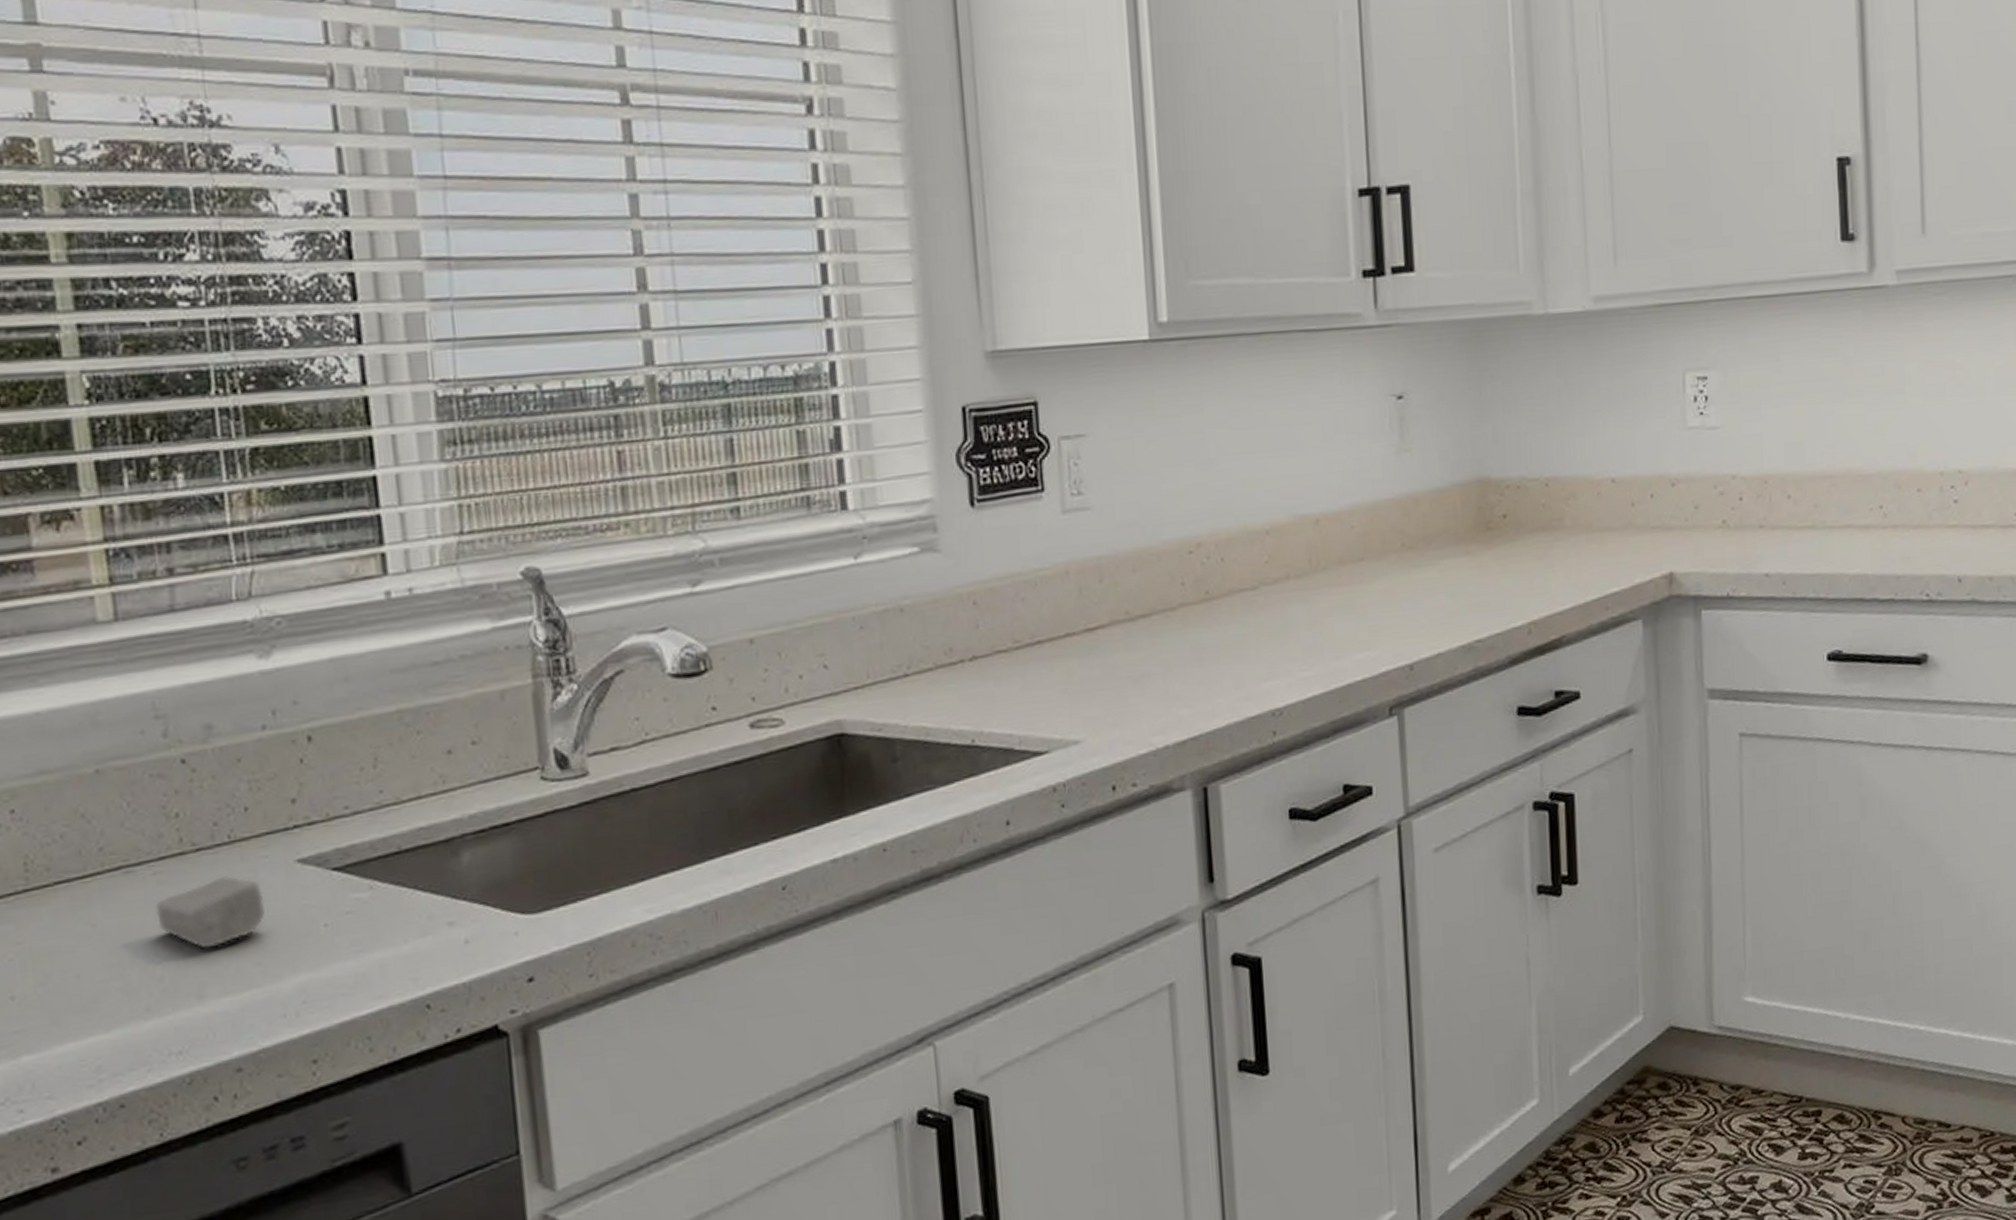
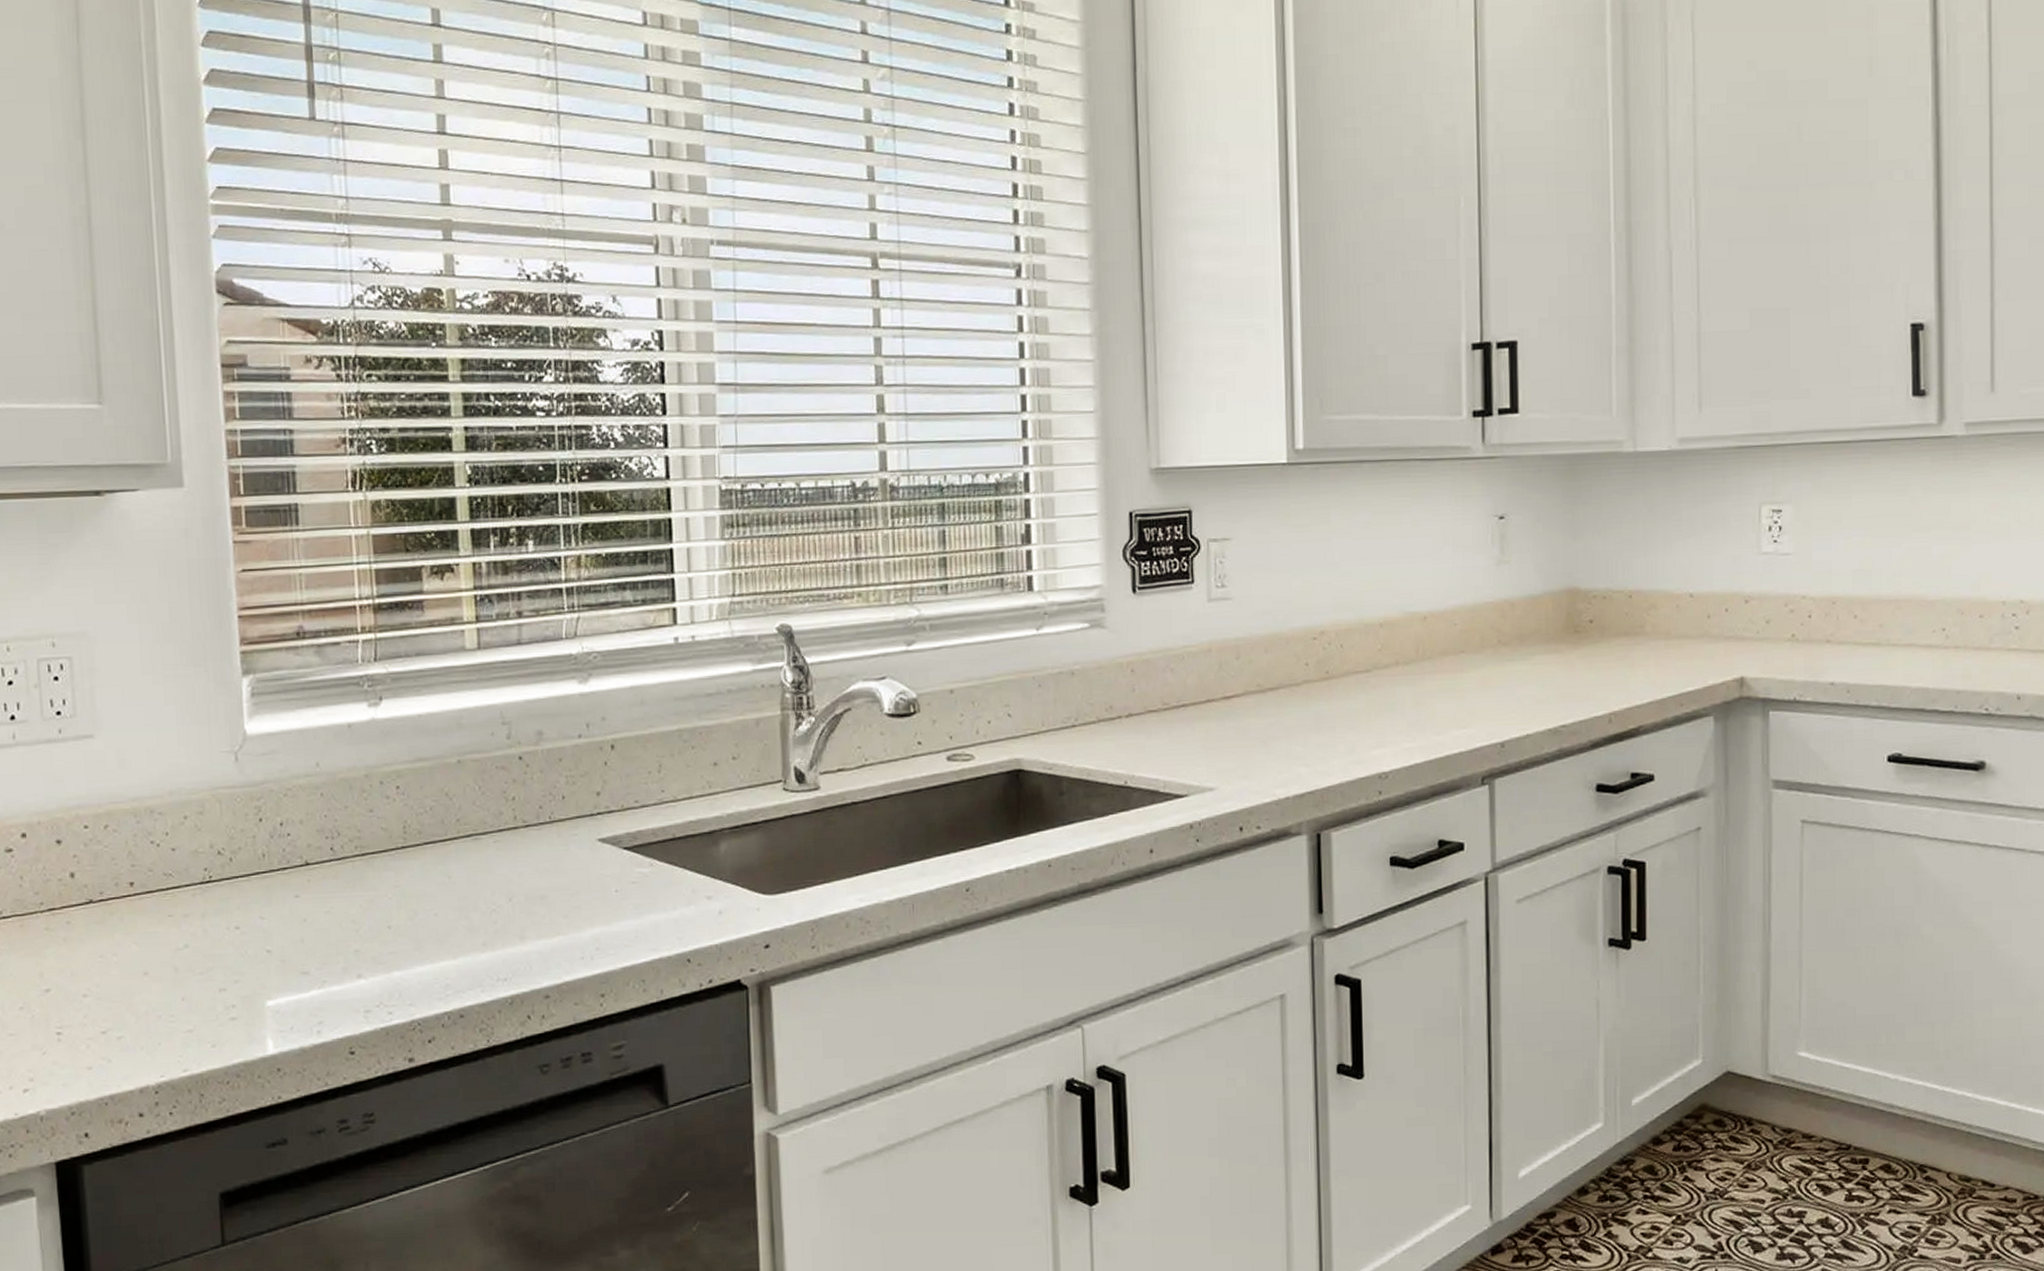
soap bar: present [155,874,267,949] -> none [494,846,574,902]

